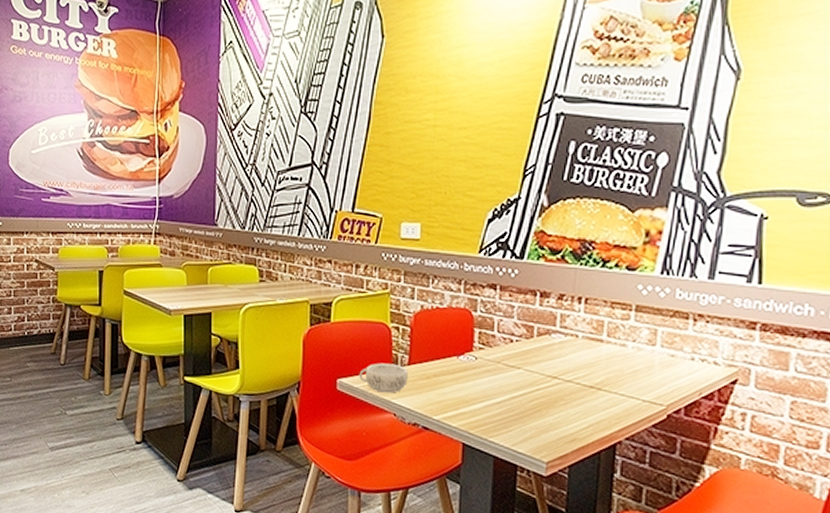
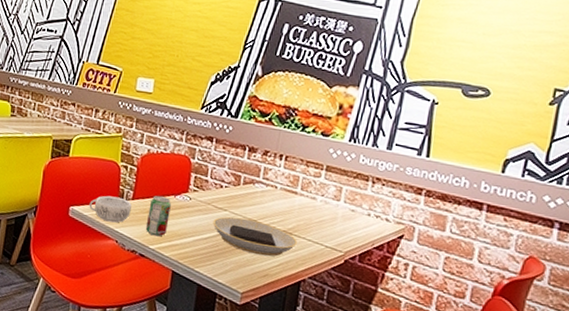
beverage can: none [426,358,455,405] -> present [145,196,172,237]
plate: none [505,375,608,418] -> present [213,216,297,257]

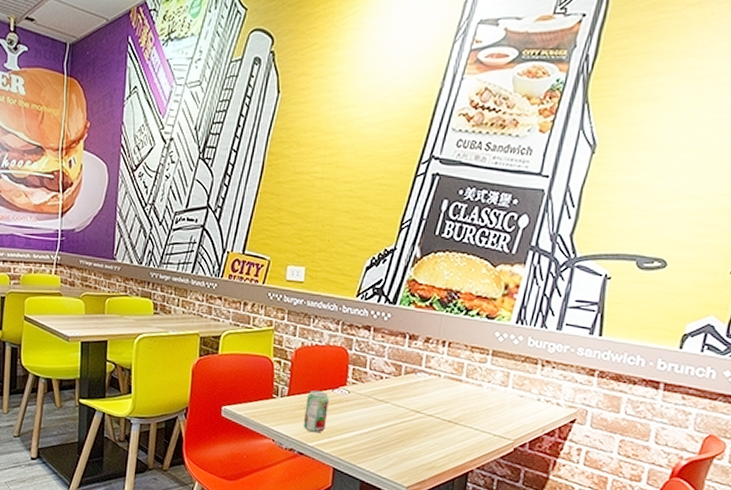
decorative bowl: present [89,195,132,223] -> none [242,393,287,421]
plate: present [213,216,297,257] -> none [374,408,464,448]

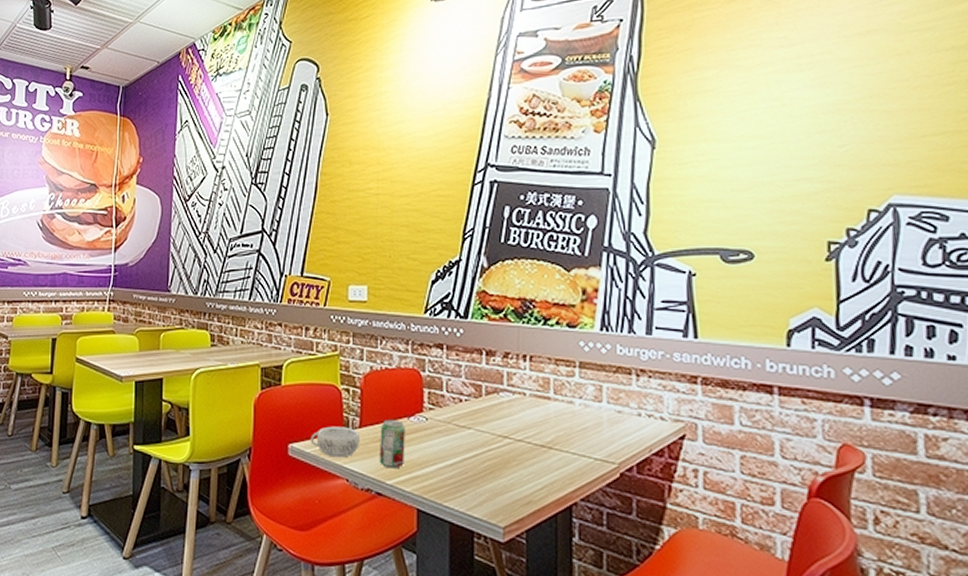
decorative bowl: none [242,393,287,421] -> present [310,426,359,458]

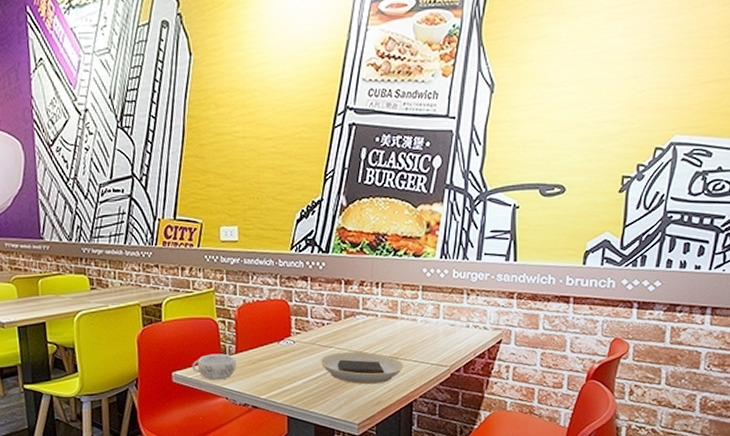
beverage can: present [379,420,406,469] -> none [253,345,277,386]
plate: none [457,435,560,479] -> present [320,351,404,385]

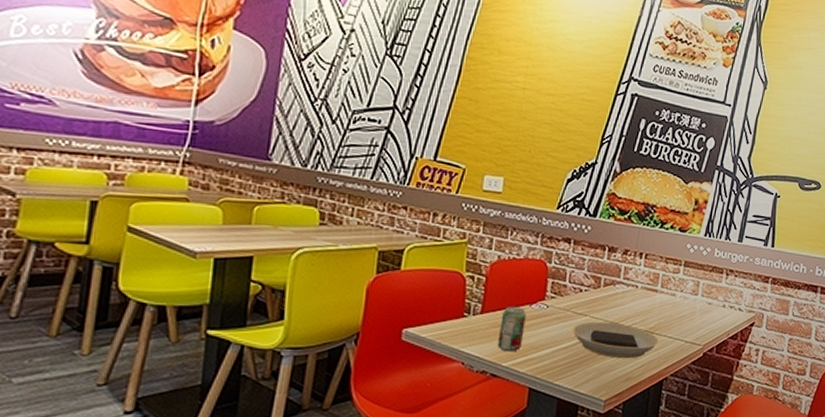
decorative bowl: present [192,353,236,380] -> none [427,312,480,342]
beverage can: none [253,345,277,386] -> present [497,307,527,352]

